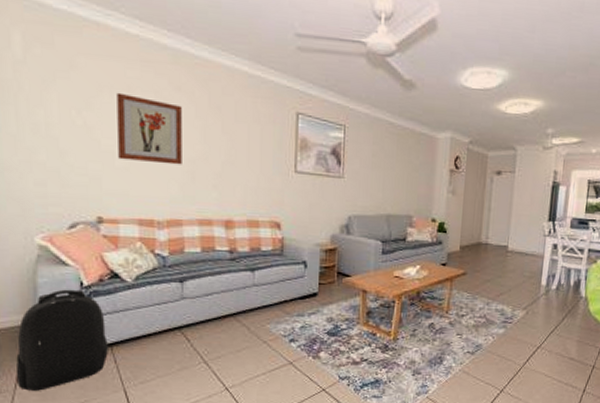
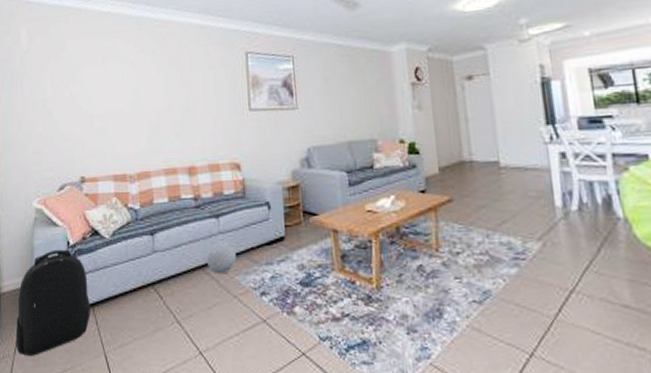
wall art: present [117,92,182,165] -> none [94,62,148,122]
ball: none [238,294,269,322] -> present [206,242,236,274]

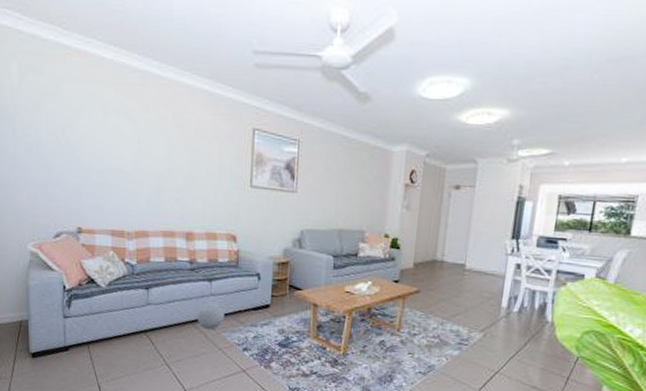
backpack: present [15,249,90,356] -> none [12,291,85,380]

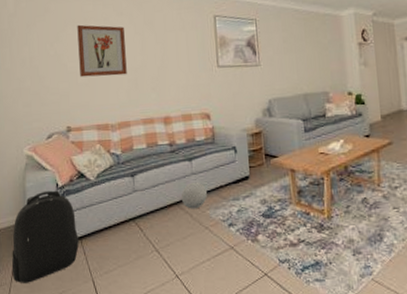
backpack: none [12,291,85,380] -> present [11,190,79,283]
wall art: none [94,113,149,180] -> present [77,24,127,77]

